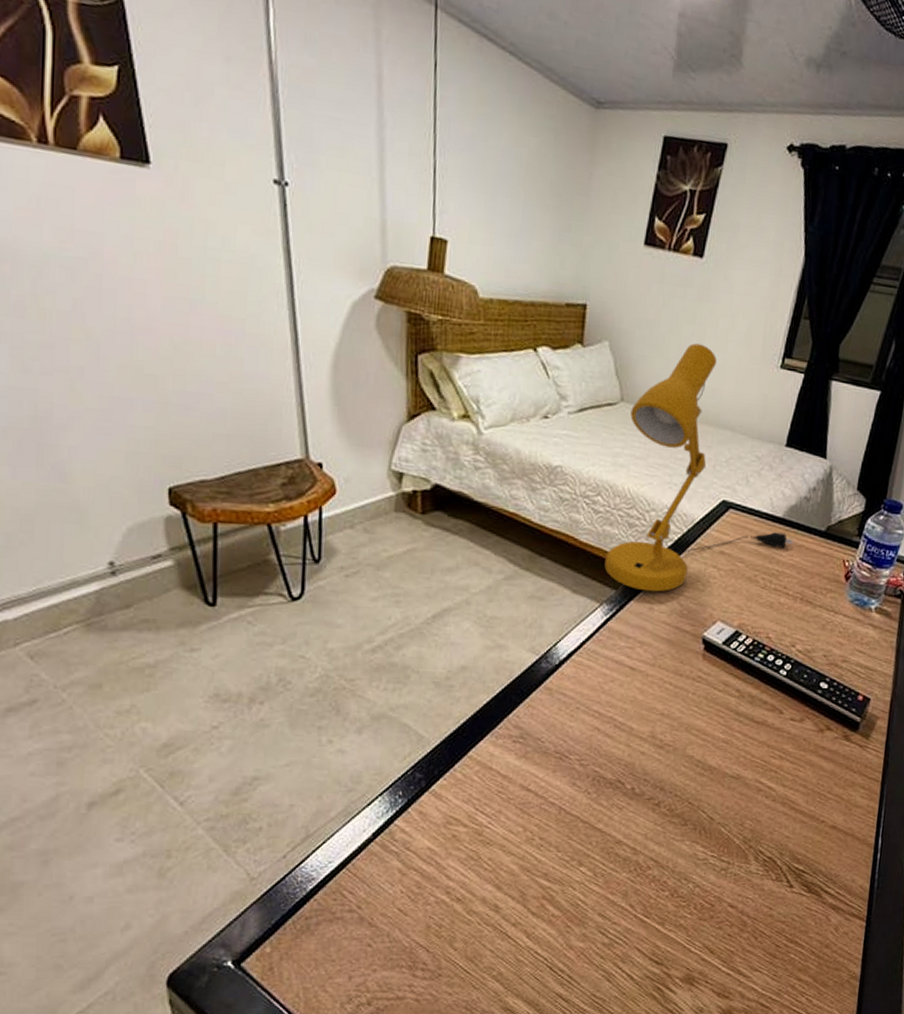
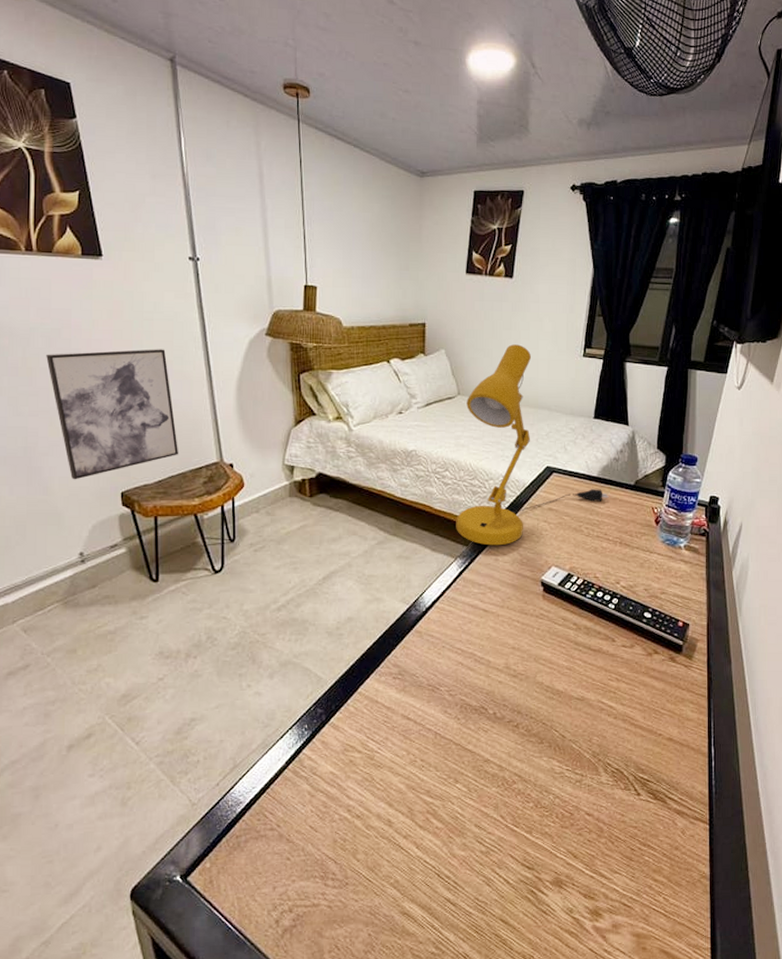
wall art: none [66,292,249,467] -> present [46,349,178,480]

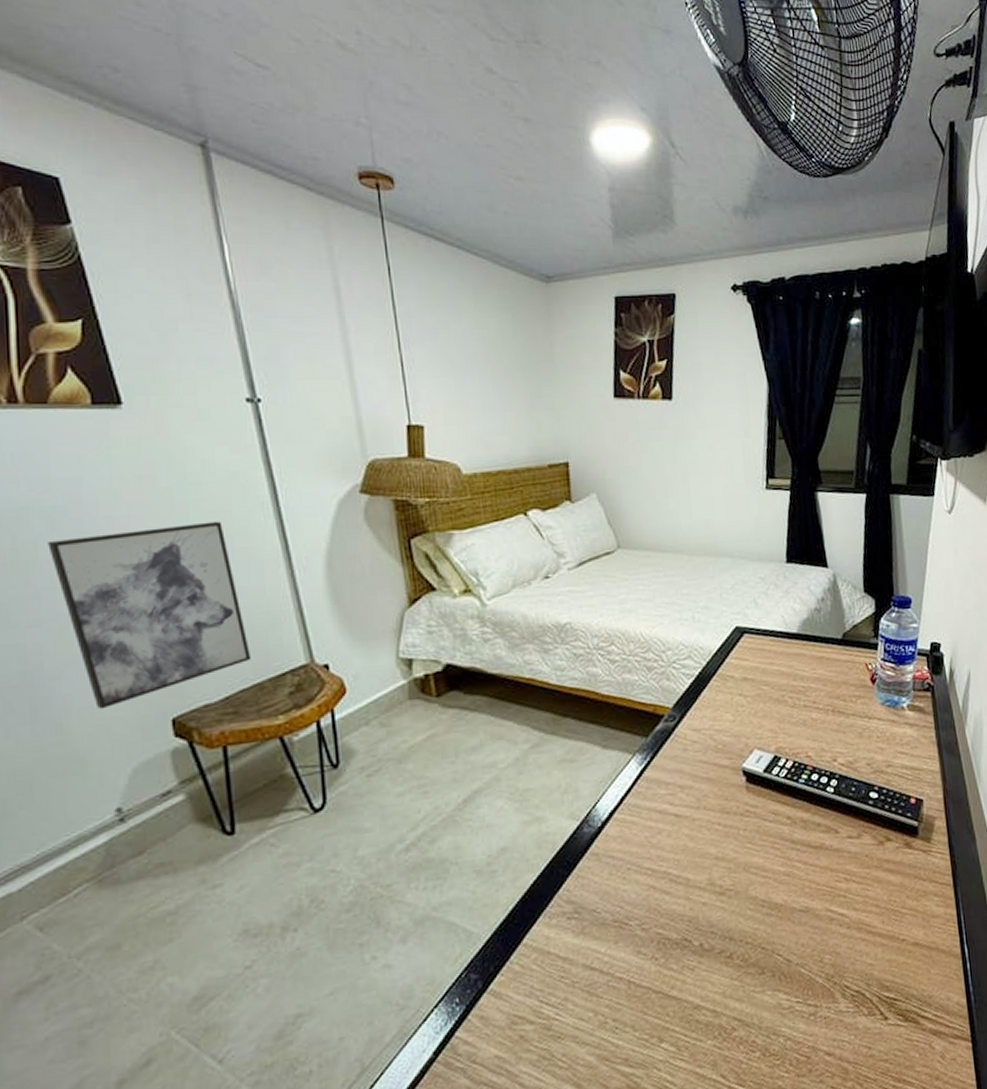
desk lamp: present [456,344,609,546] -> none [629,480,814,733]

